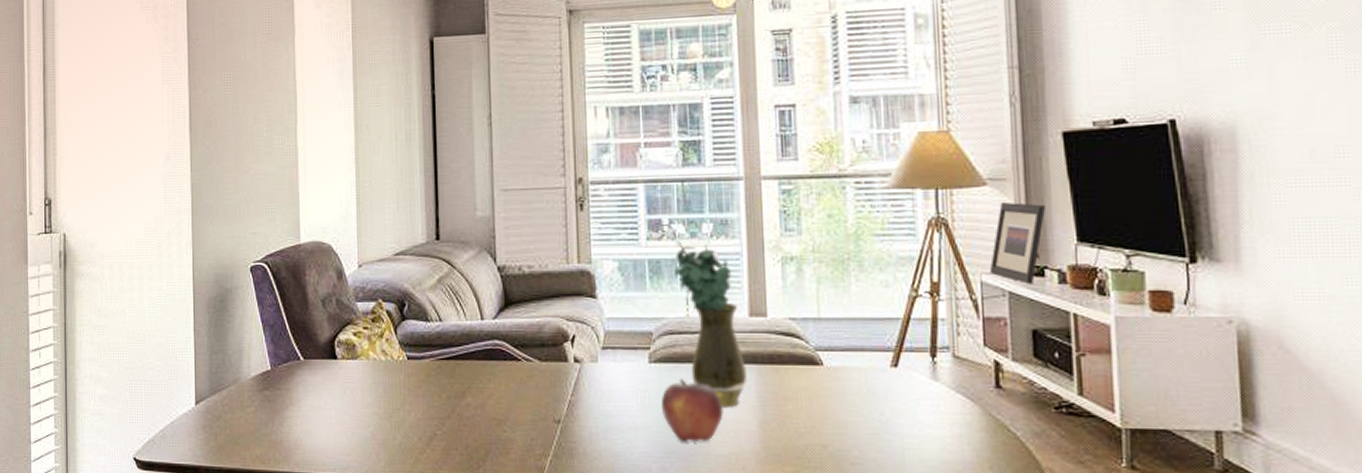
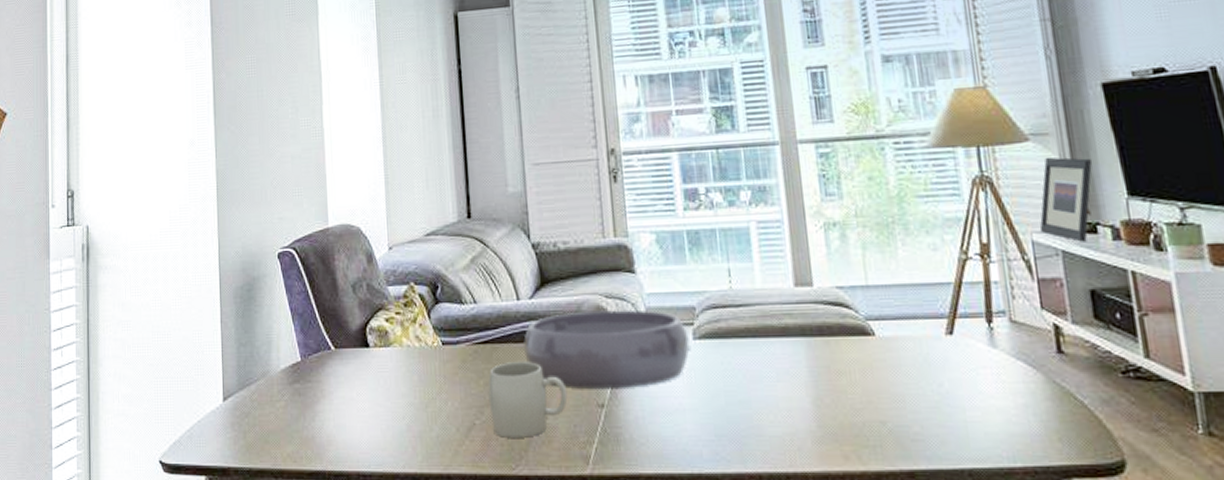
mug: none [450,378,526,449] -> present [488,362,568,438]
bowl: none [486,332,645,406] -> present [524,309,690,389]
fruit: present [660,378,724,442] -> none [708,355,775,422]
vase: present [674,241,747,407] -> none [714,210,797,384]

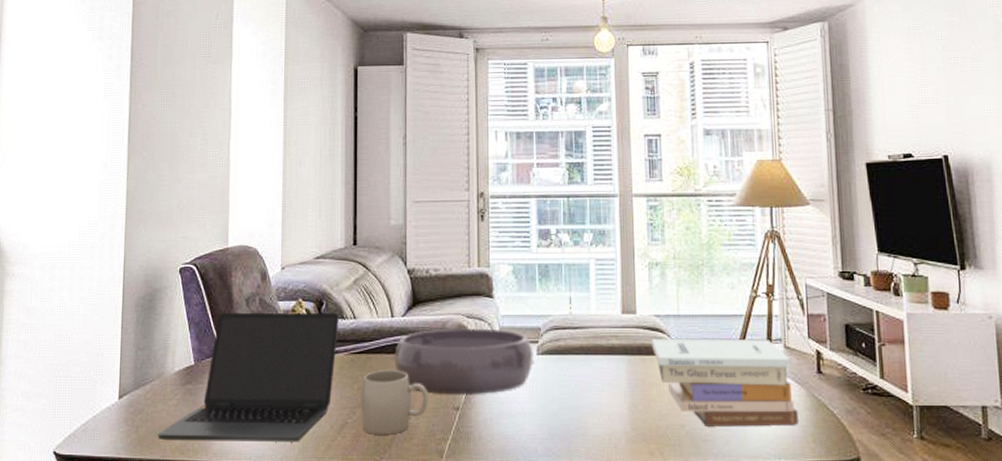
laptop: none [267,298,458,447] -> present [158,312,339,442]
books: none [834,312,1037,423] -> present [651,338,798,427]
picture frame: present [1039,157,1092,242] -> none [812,218,854,287]

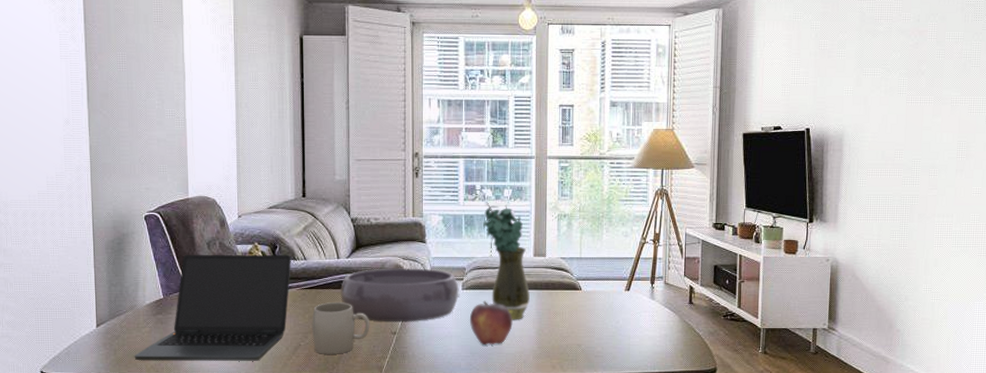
fruit: none [546,368,599,424] -> present [469,300,513,344]
vase: none [560,248,619,393] -> present [483,202,530,320]
books: present [651,338,798,427] -> none [557,276,671,346]

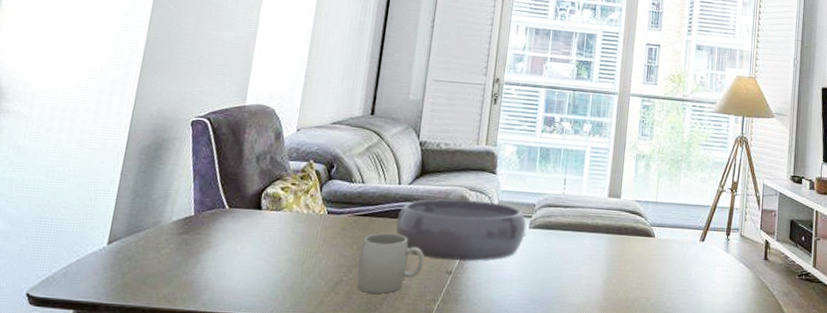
laptop: present [134,254,291,361] -> none [144,167,348,296]
fruit: present [469,300,513,344] -> none [533,242,580,293]
vase: present [483,202,530,320] -> none [558,135,601,266]

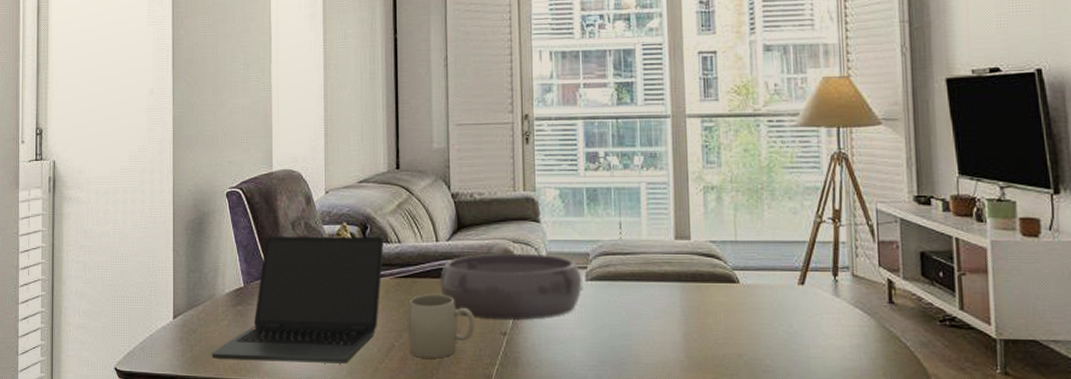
laptop: none [144,167,348,296] -> present [211,236,384,364]

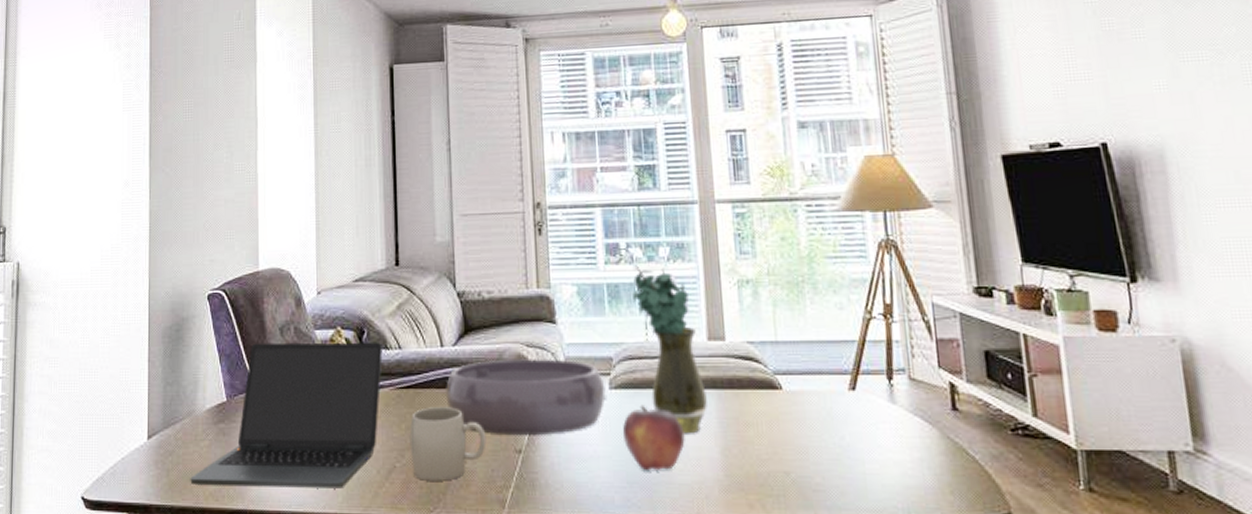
fruit: none [596,295,652,352] -> present [622,405,685,470]
vase: none [609,172,672,321] -> present [633,265,707,434]

